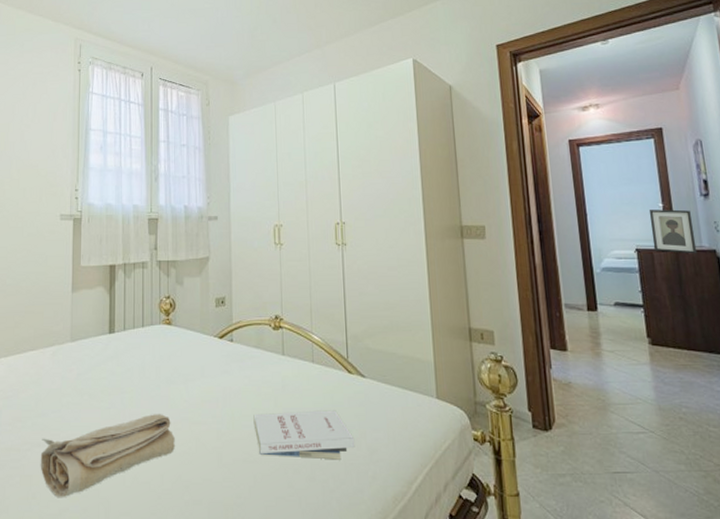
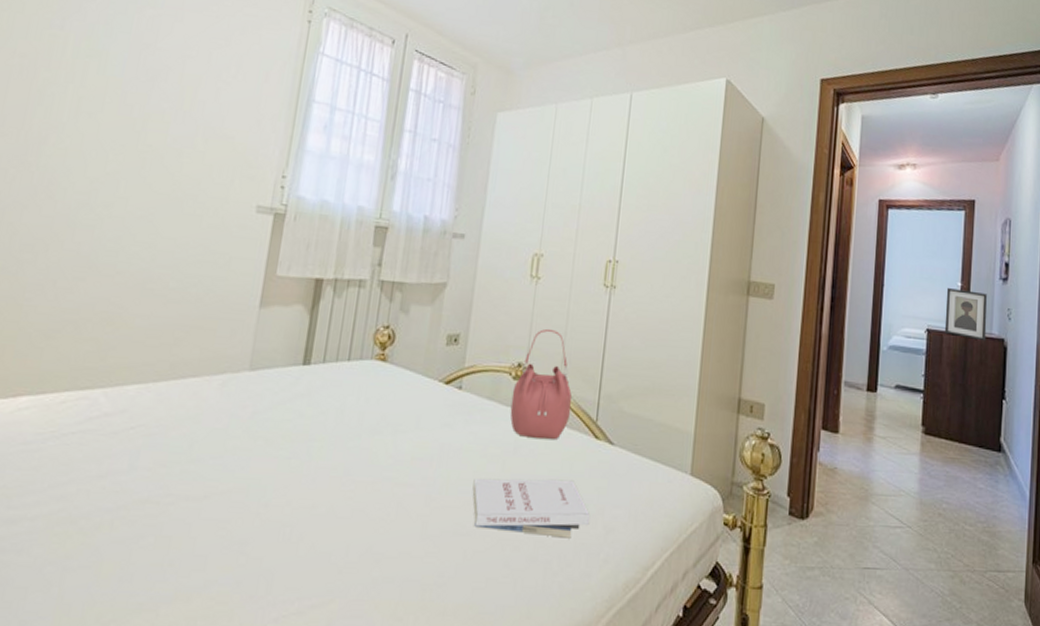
towel: present [40,413,175,498] -> none [184,468,371,567]
handbag: none [274,285,325,378] -> present [510,328,572,440]

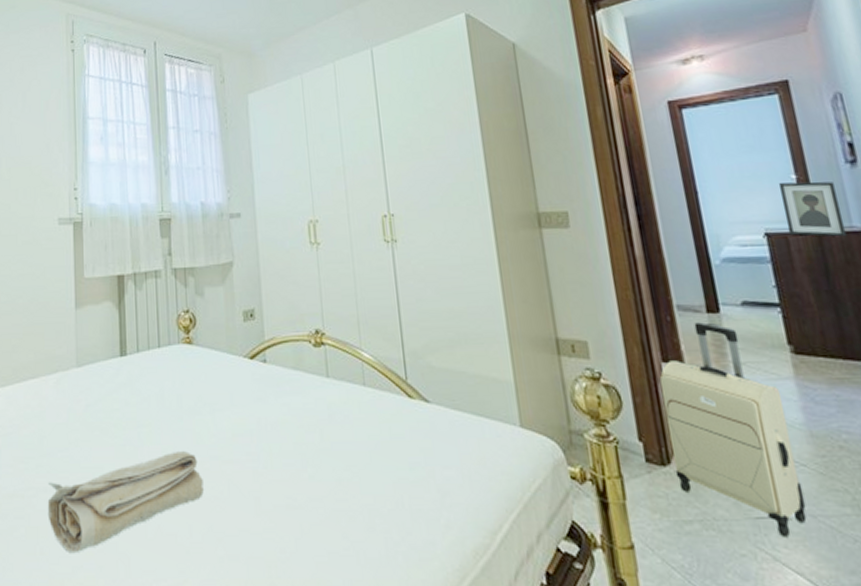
towel: none [184,468,371,567] -> present [47,450,204,554]
books: present [472,478,591,538] -> none [295,443,422,505]
handbag: present [510,328,572,440] -> none [315,291,379,405]
suitcase: none [810,398,907,585] -> present [660,322,807,537]

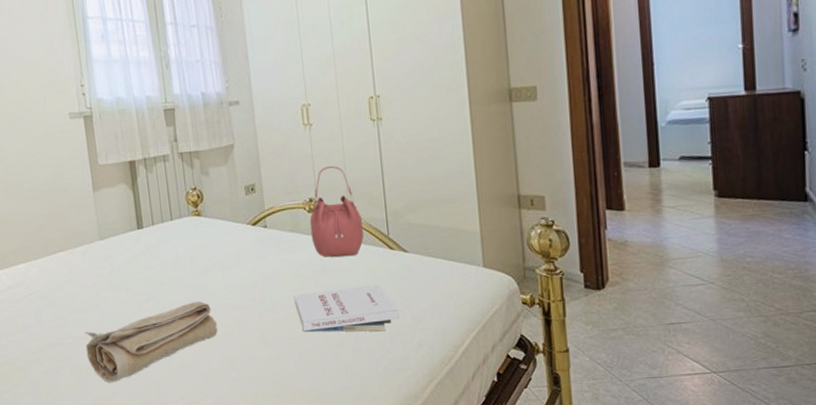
books: none [295,443,422,505] -> present [294,285,400,332]
handbag: none [315,291,379,405] -> present [309,165,364,258]
suitcase: present [660,322,807,537] -> none [602,175,709,337]
picture frame: present [778,181,847,237] -> none [726,49,779,98]

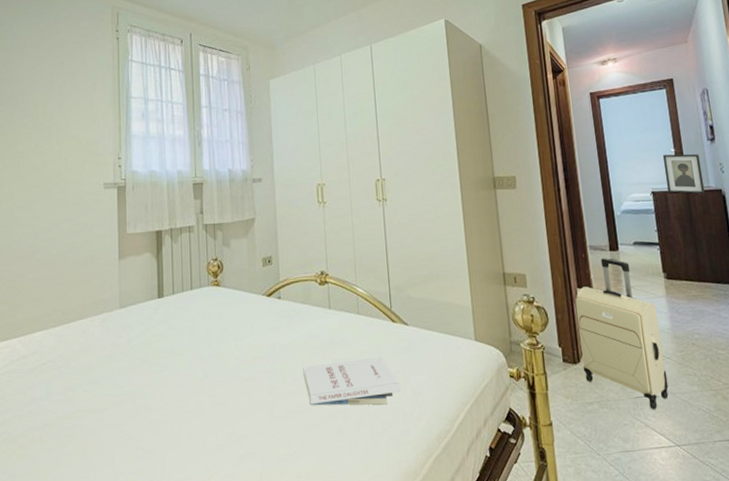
towel: present [85,300,218,383] -> none [93,372,228,462]
handbag: present [309,165,364,258] -> none [320,241,370,330]
suitcase: none [602,175,709,337] -> present [575,257,669,410]
picture frame: none [726,49,779,98] -> present [662,154,705,194]

